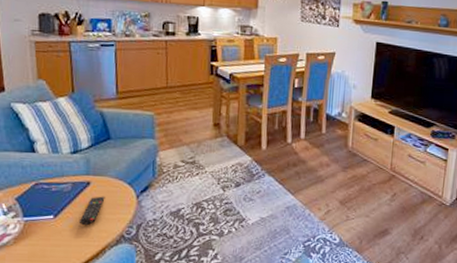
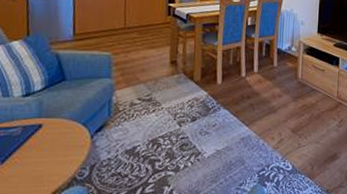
remote control: present [78,196,105,225] -> none [27,138,58,169]

